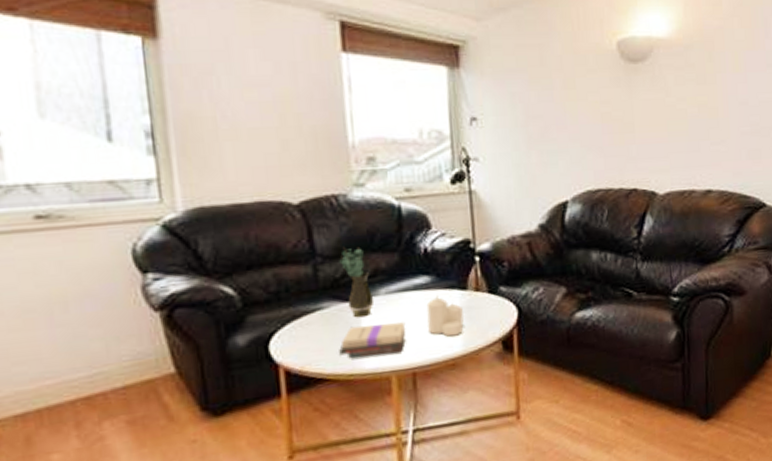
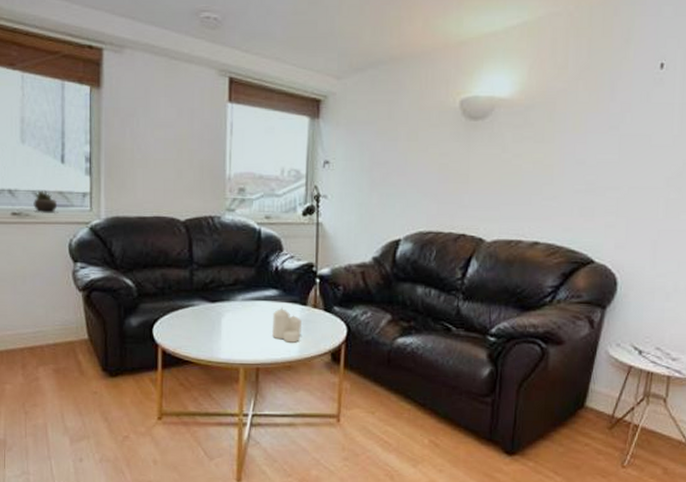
succulent plant: none [68,181,112,214] -> present [33,190,59,215]
vase: present [339,246,375,317] -> none [210,258,233,316]
books: present [339,321,406,358] -> none [203,323,255,350]

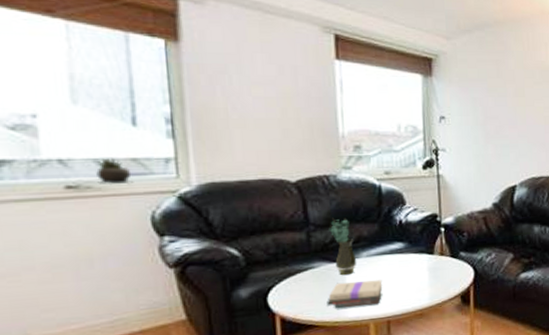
books: none [203,323,255,350] -> present [327,279,383,308]
vase: none [210,258,233,316] -> present [329,217,357,275]
candle: present [272,307,301,343] -> none [400,259,430,292]

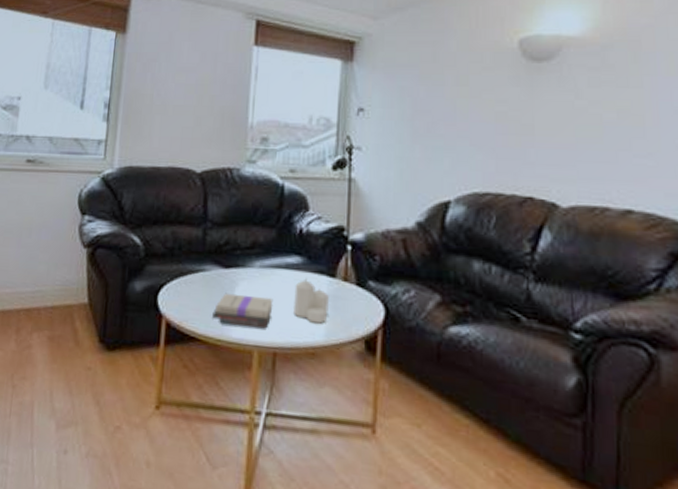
succulent plant: present [96,158,134,185] -> none [48,137,73,163]
vase: present [329,217,357,275] -> none [225,216,249,285]
candle: none [400,259,430,292] -> present [294,278,329,324]

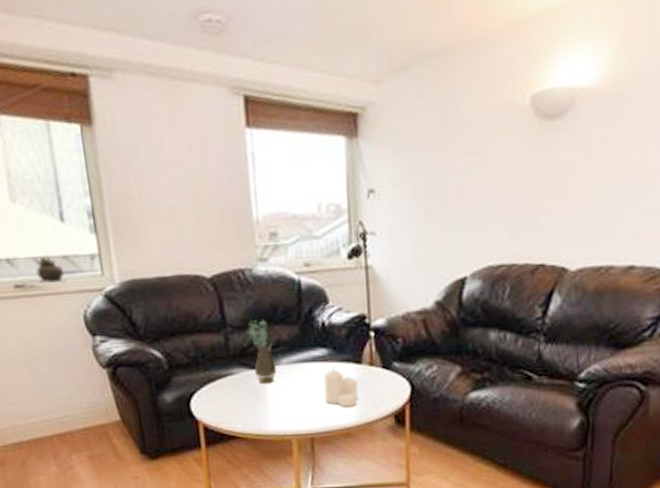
succulent plant: none [48,137,73,163] -> present [36,256,67,284]
books: present [212,293,274,329] -> none [247,390,305,420]
vase: none [225,216,249,285] -> present [246,318,277,383]

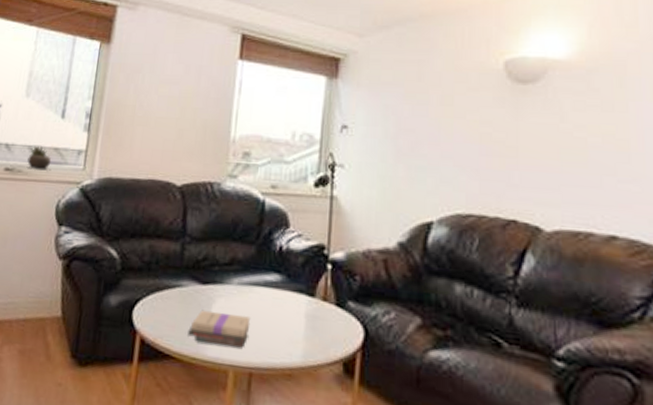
vase: present [246,318,277,383] -> none [203,231,227,302]
books: none [247,390,305,420] -> present [188,309,251,348]
candle: present [323,368,358,407] -> none [271,297,308,344]

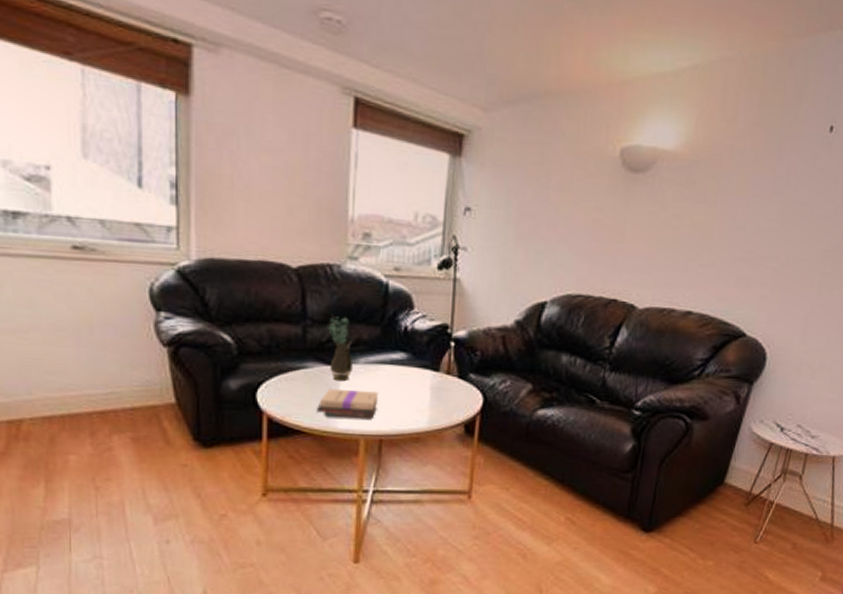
succulent plant: present [26,146,52,172] -> none [101,220,136,251]
vase: none [203,231,227,302] -> present [327,313,354,380]

